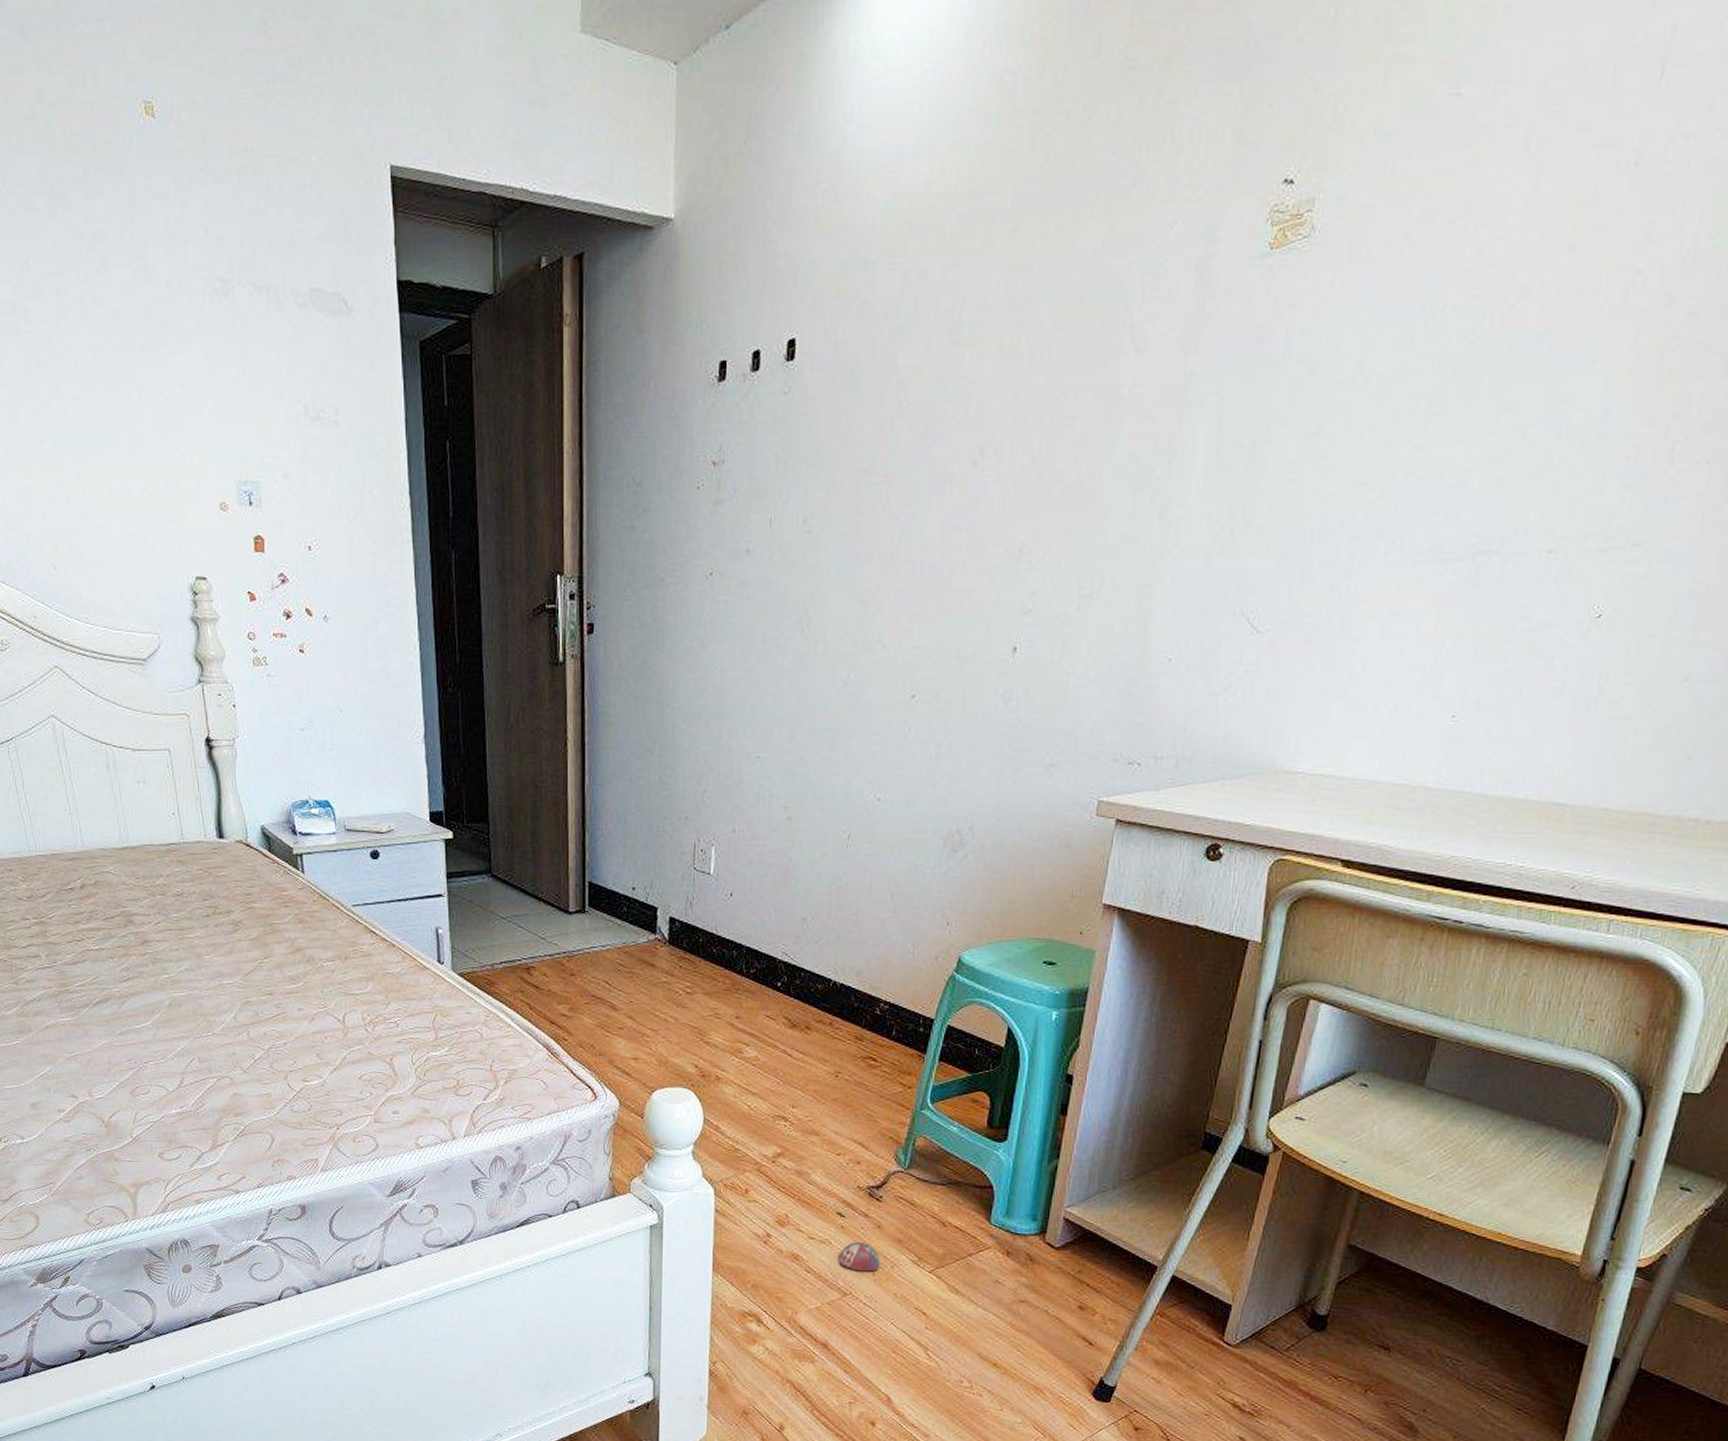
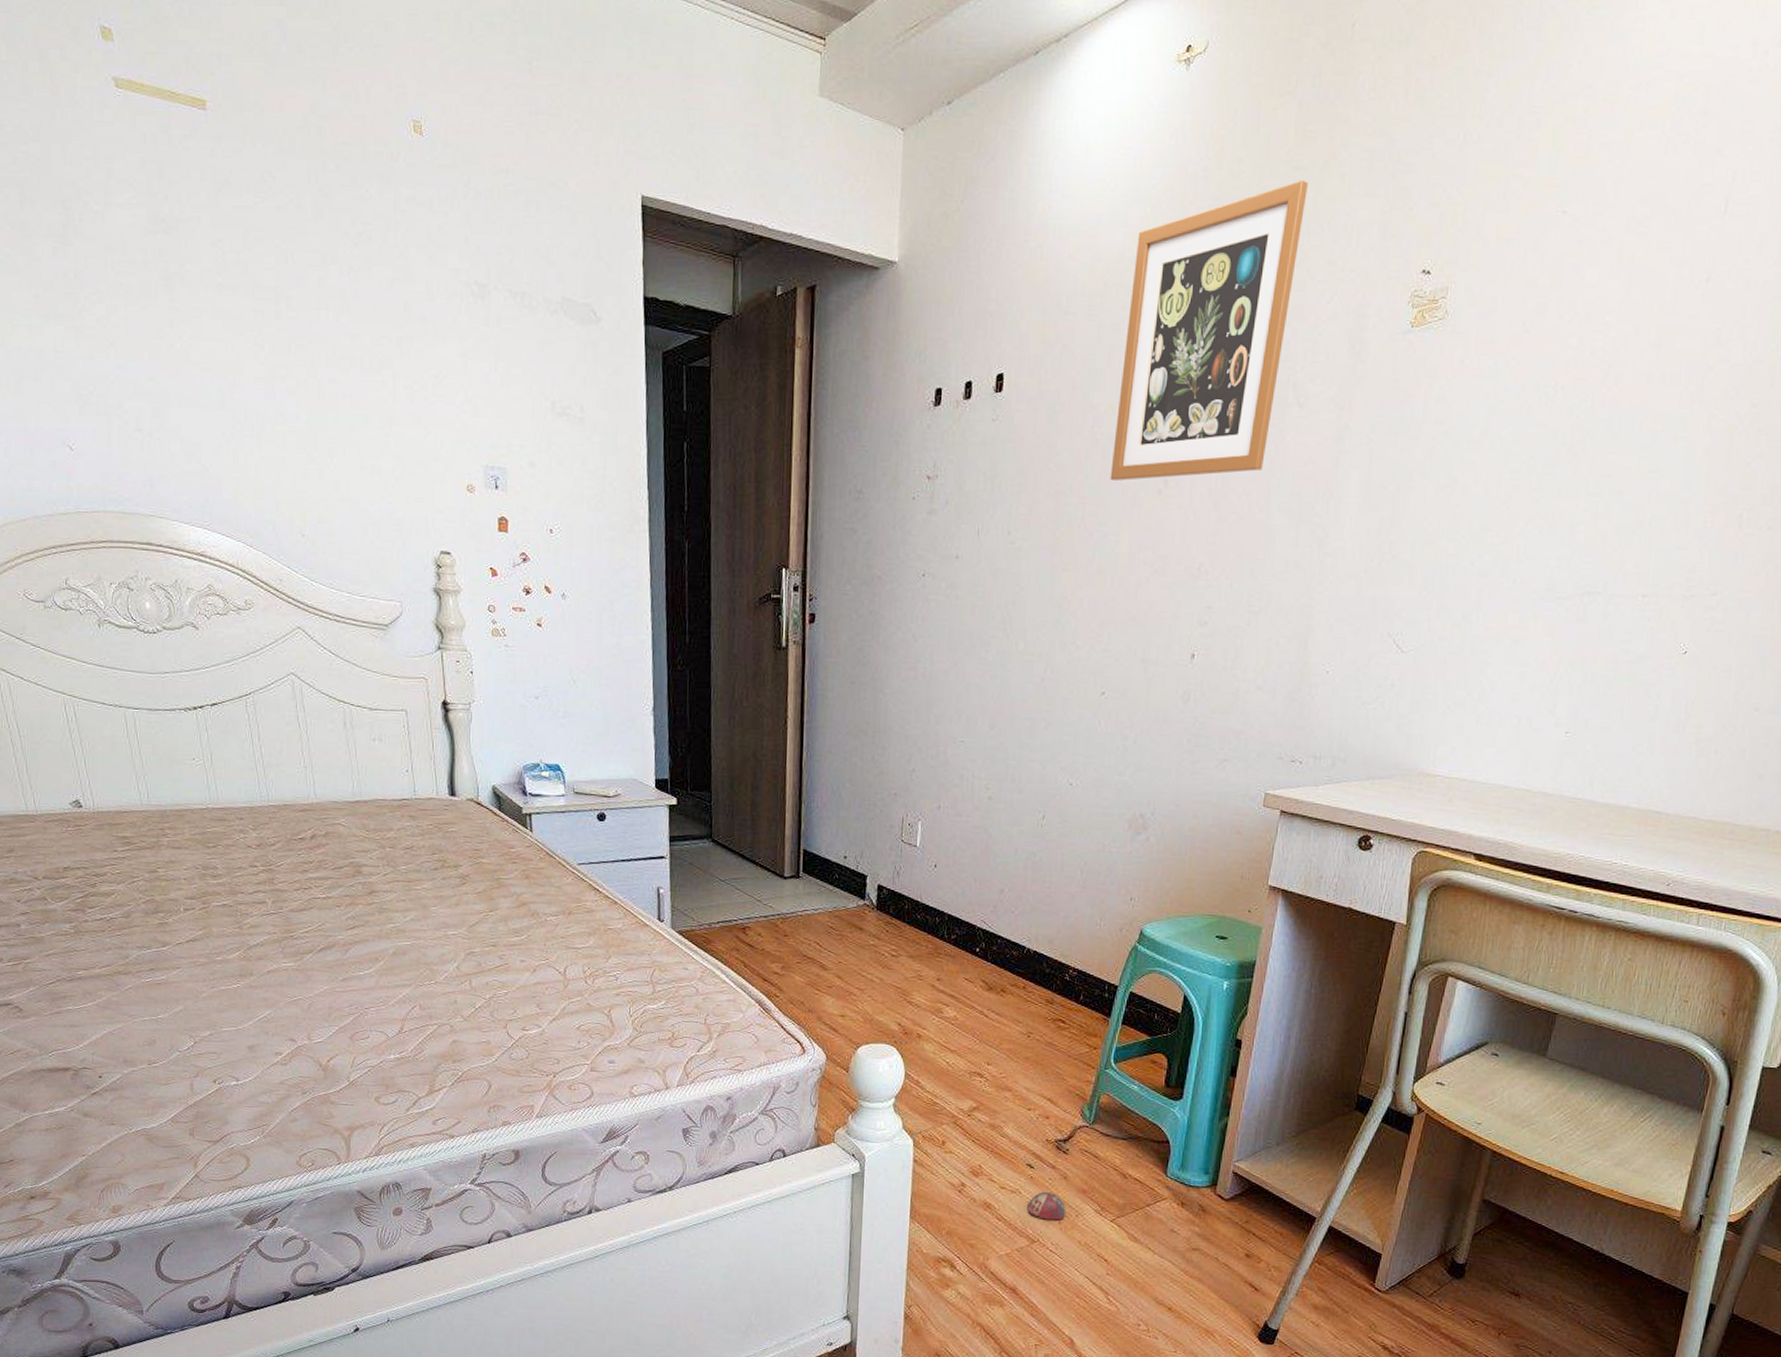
wall art: none [918,82,1146,455] -> present [1110,179,1308,482]

